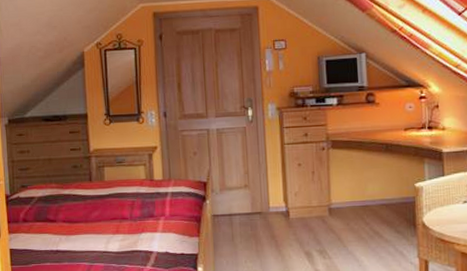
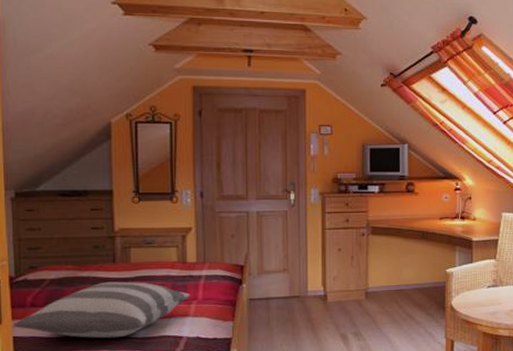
pillow: none [9,198,158,252] -> present [13,281,190,339]

